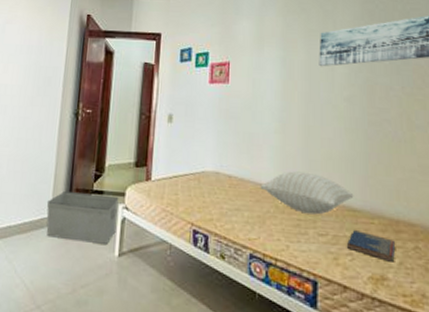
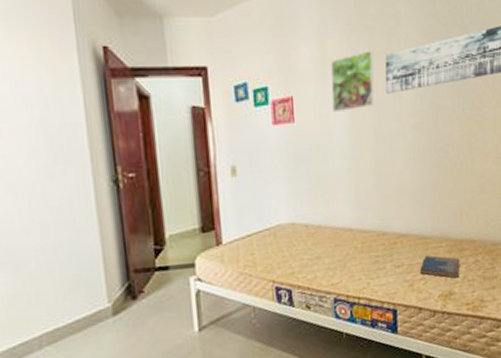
storage bin: present [46,191,119,244] -> none [100,269,192,330]
pillow: present [260,171,354,215] -> none [338,208,425,249]
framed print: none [265,28,309,79] -> present [331,51,374,113]

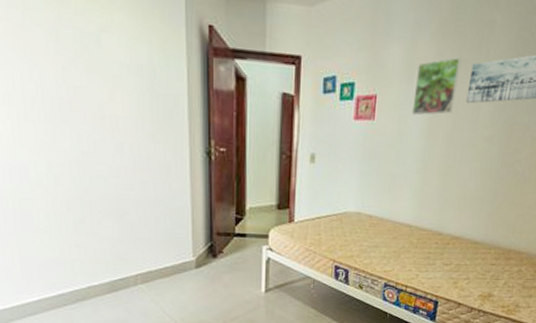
hardcover book: present [420,255,460,278] -> none [466,259,505,283]

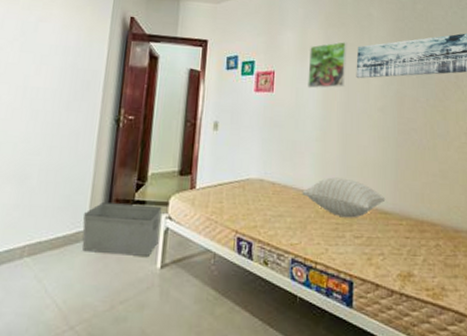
storage bin: none [187,236,262,282] -> present [82,202,162,256]
pillow: none [398,210,478,248] -> present [302,177,386,218]

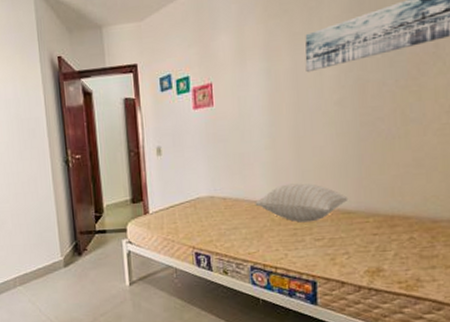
storage bin: present [82,202,162,256] -> none [55,233,124,278]
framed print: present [308,41,347,89] -> none [249,32,294,95]

